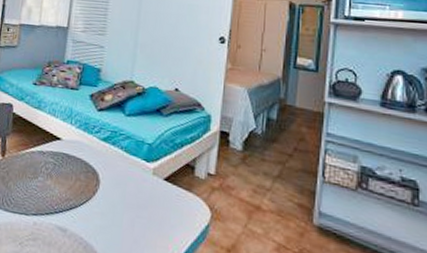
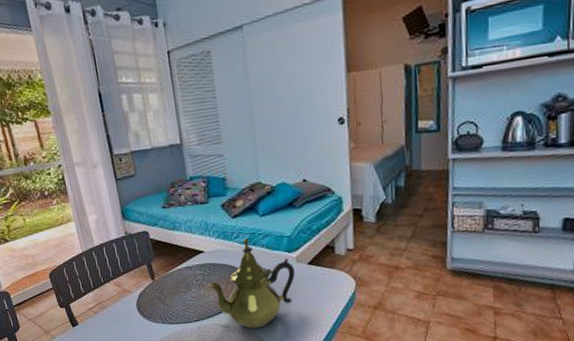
teapot: none [56,135,149,242] -> present [208,238,295,329]

